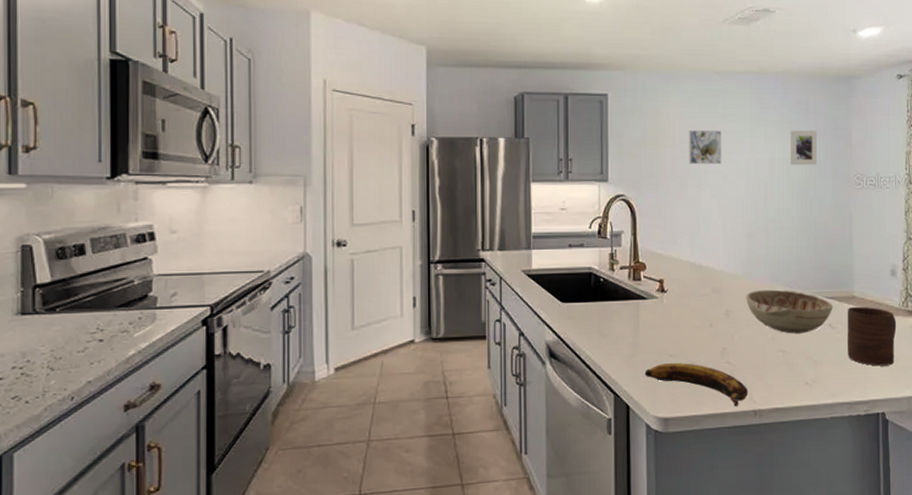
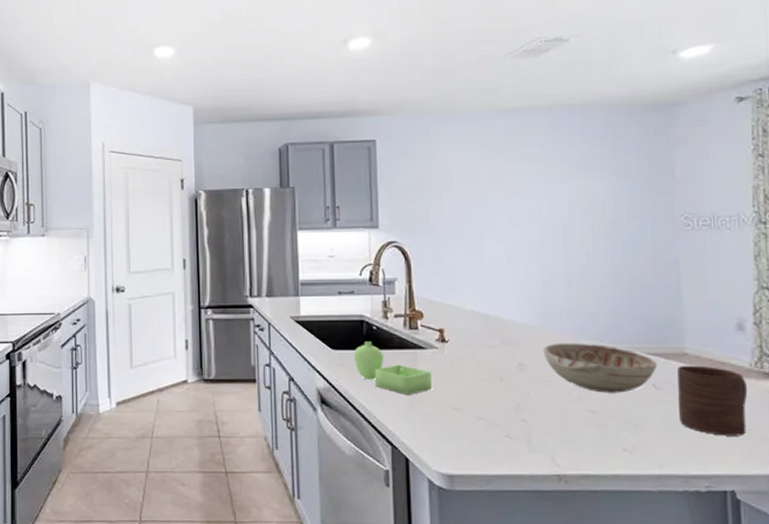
sugar bowl: none [582,293,651,345] -> present [353,341,432,396]
banana: present [644,362,748,406] -> none [425,416,550,469]
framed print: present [688,130,721,165] -> none [468,171,508,208]
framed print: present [790,130,818,166] -> none [592,166,631,206]

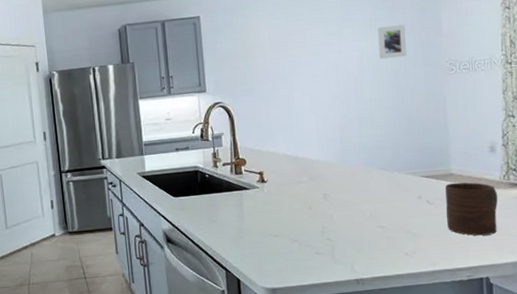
sugar bowl: present [353,341,432,396] -> none [191,187,256,229]
decorative bowl: present [543,343,658,393] -> none [342,172,430,211]
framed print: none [592,166,631,206] -> present [377,24,407,60]

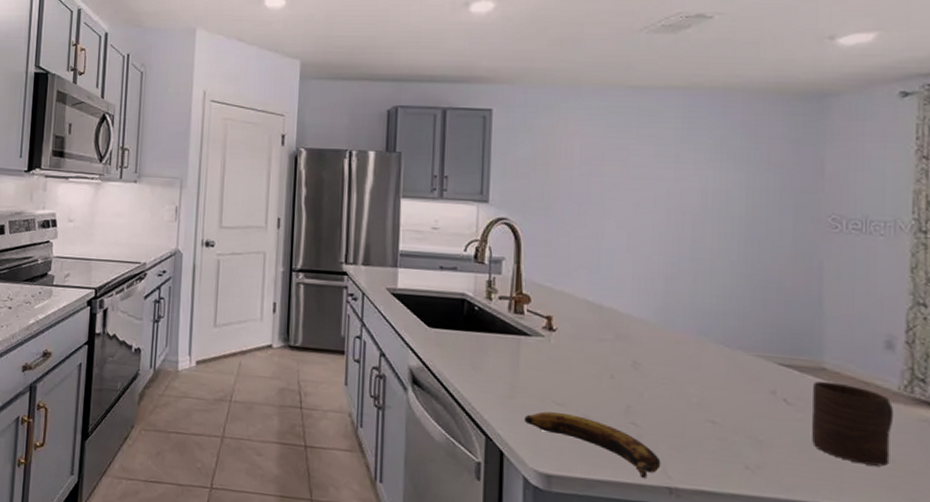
banana: none [251,241,350,276] -> present [524,411,661,478]
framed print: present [377,24,407,60] -> none [730,156,772,201]

